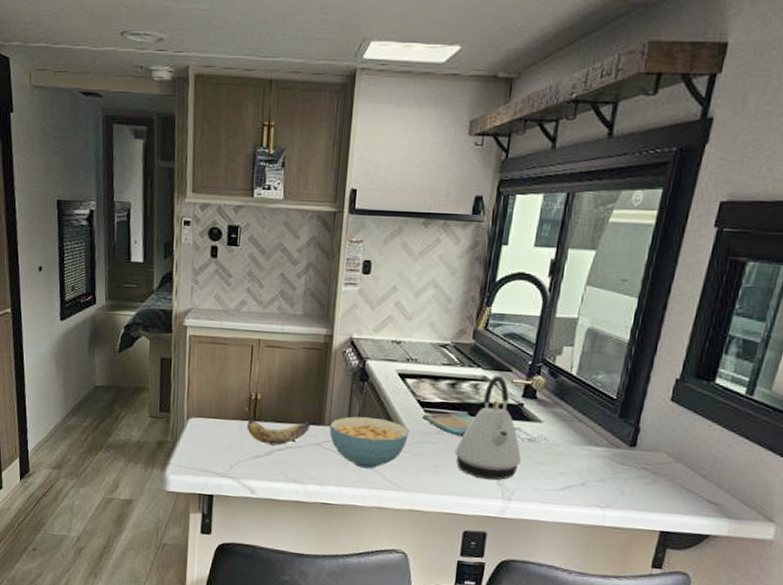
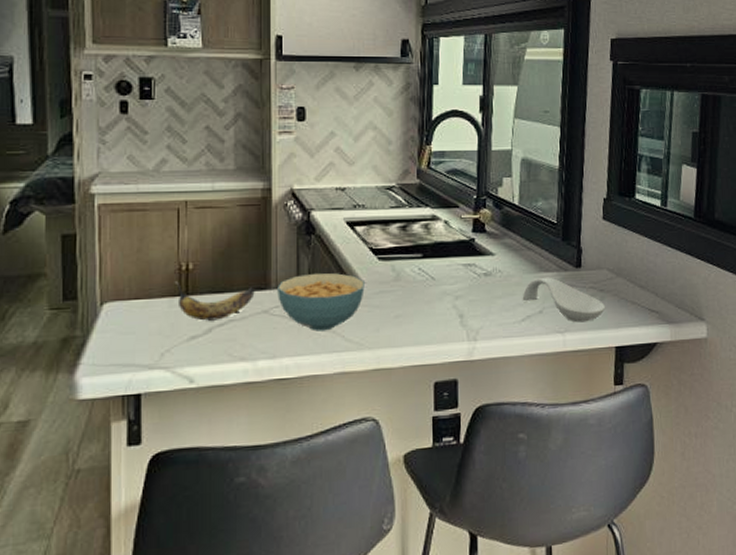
dish towel: present [421,412,475,437] -> none [376,255,429,281]
kettle: present [455,376,521,480] -> none [415,213,480,323]
spoon rest: none [564,451,656,502] -> present [522,277,605,323]

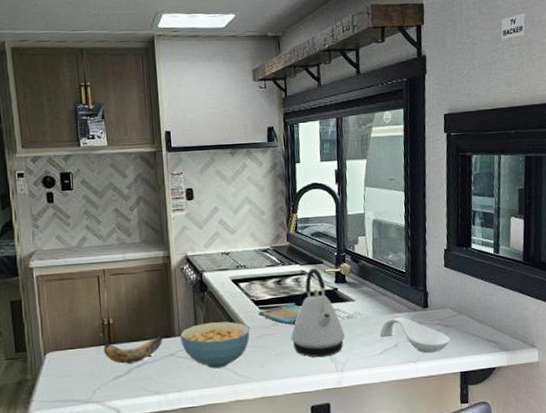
dish towel: none [376,255,429,281] -> present [258,304,301,325]
kettle: none [415,213,480,323] -> present [291,269,345,358]

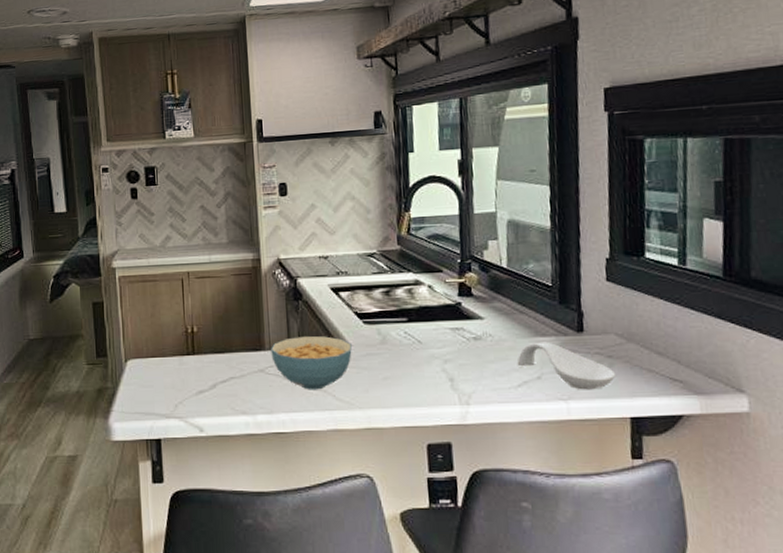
banana: present [99,333,163,364] -> none [182,342,251,378]
dish towel: present [258,304,301,325] -> none [362,319,415,345]
kettle: present [291,269,345,358] -> none [402,278,471,386]

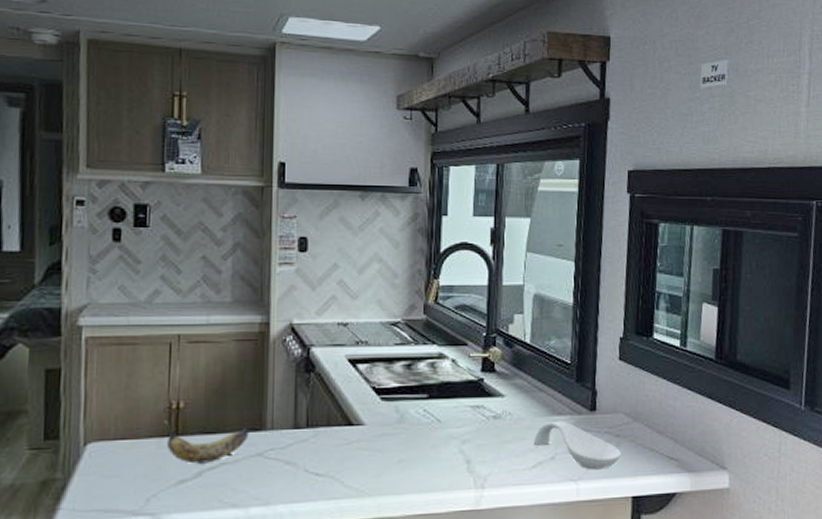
banana: none [182,342,251,378] -> present [163,421,249,464]
cereal bowl: present [271,335,352,390] -> none [273,413,366,477]

